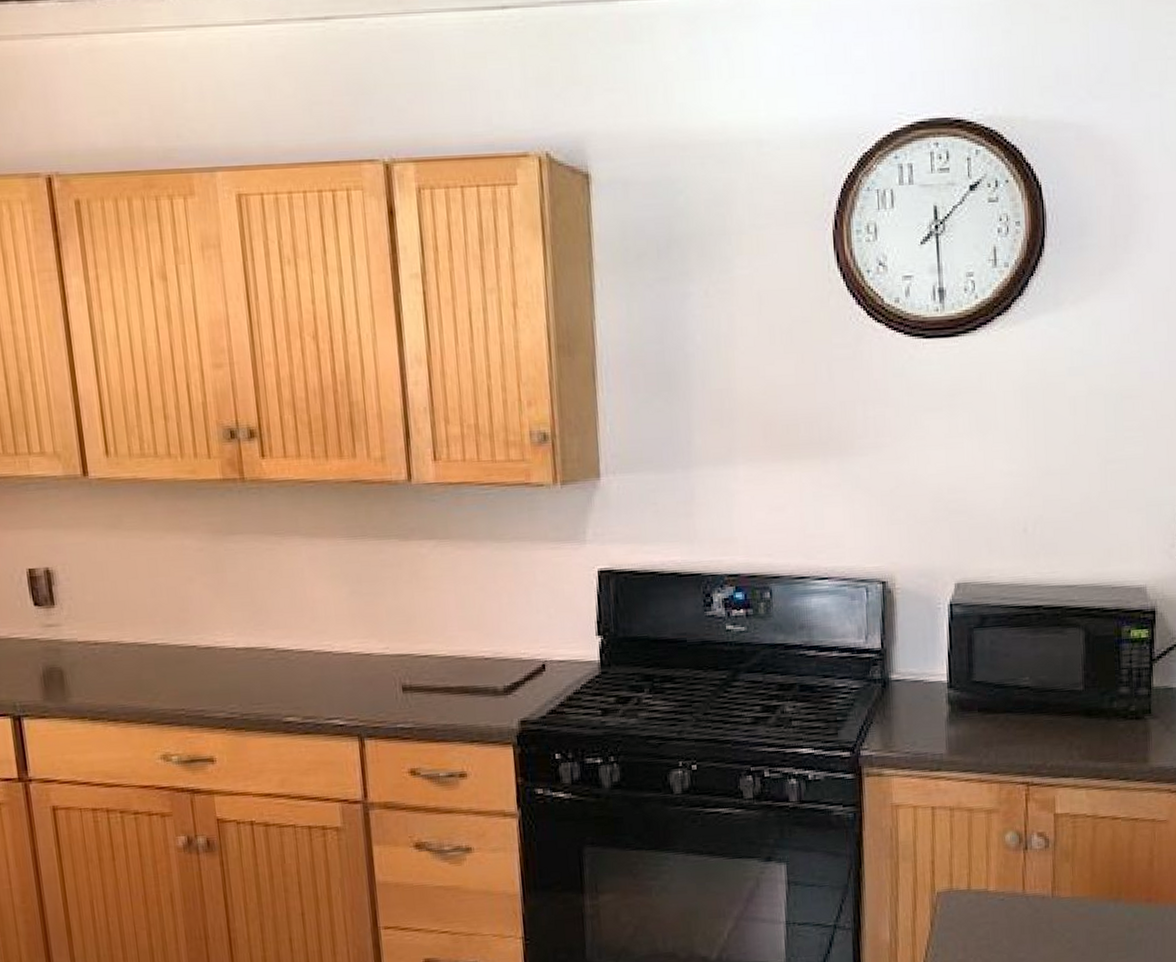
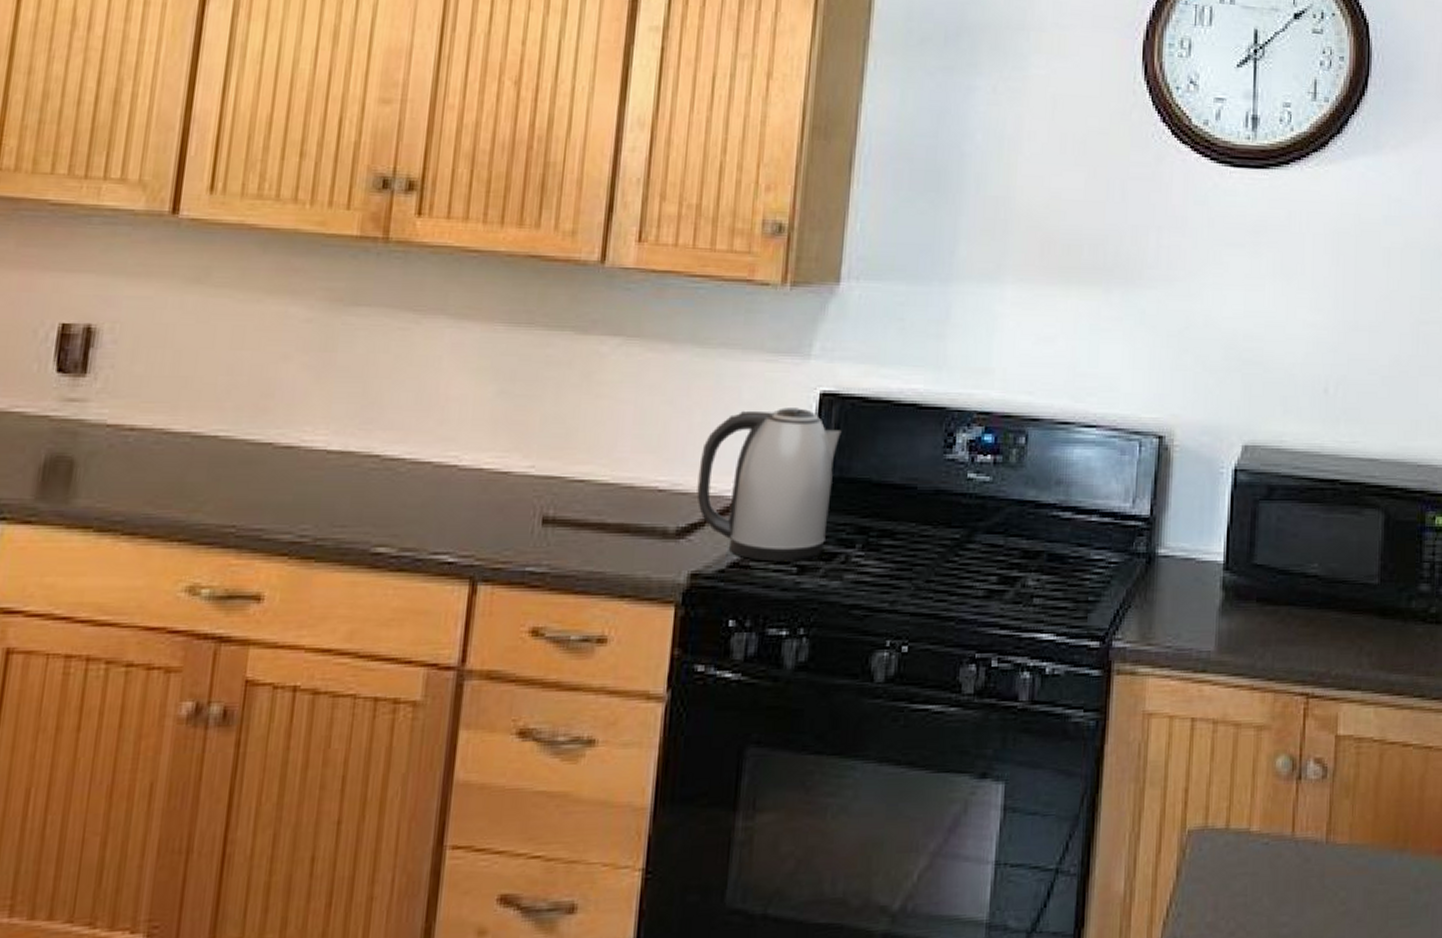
kettle: none [512,584,620,708] -> present [697,408,842,562]

